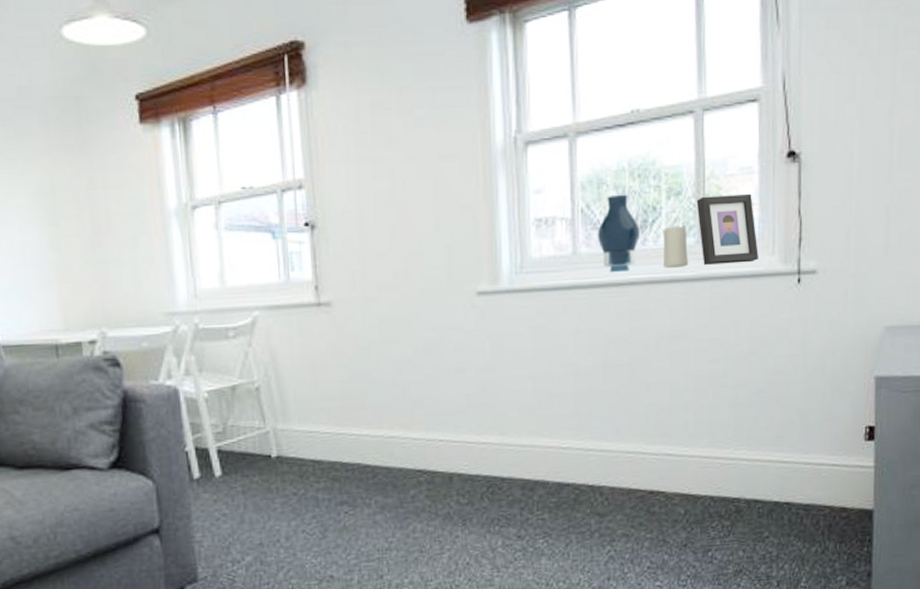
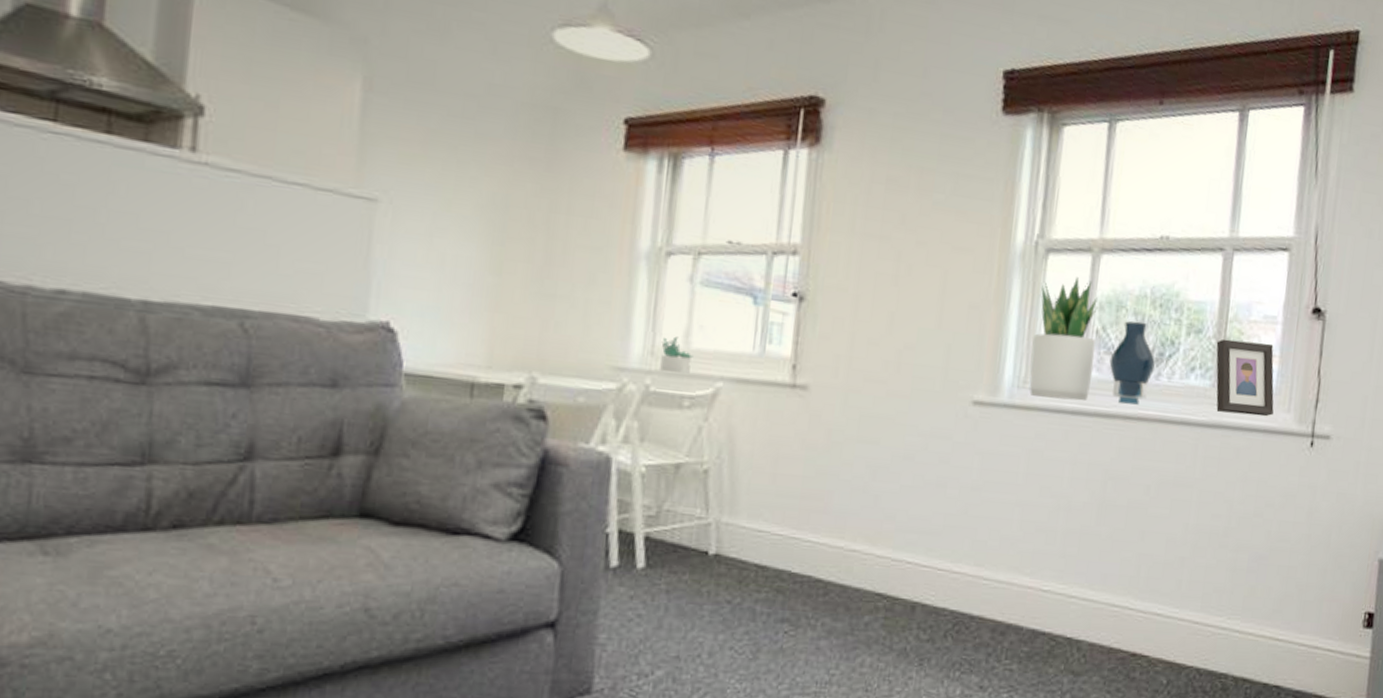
succulent plant: none [201,278,230,311] -> present [660,336,693,373]
planter: none [524,163,583,278] -> present [1029,277,1098,402]
candle: present [662,225,689,268] -> none [1174,364,1204,410]

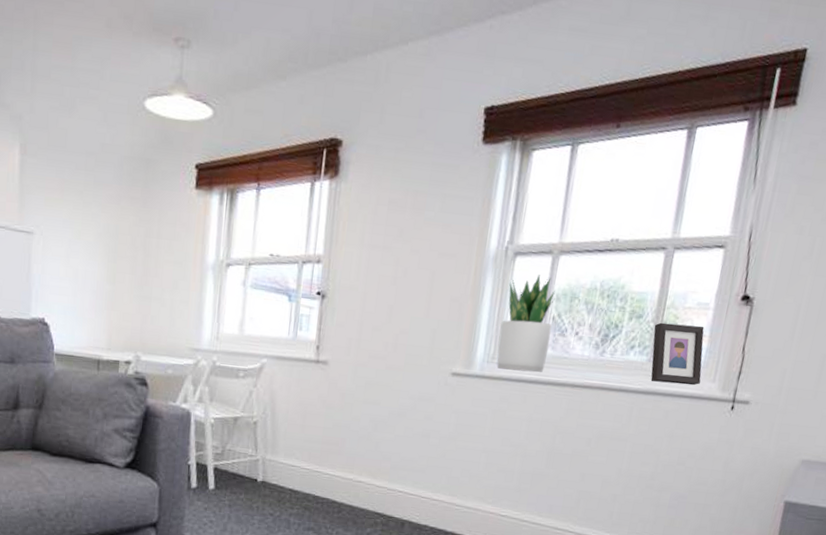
succulent plant: present [660,336,693,373] -> none [223,326,246,353]
vase: present [1109,321,1156,405] -> none [562,309,602,376]

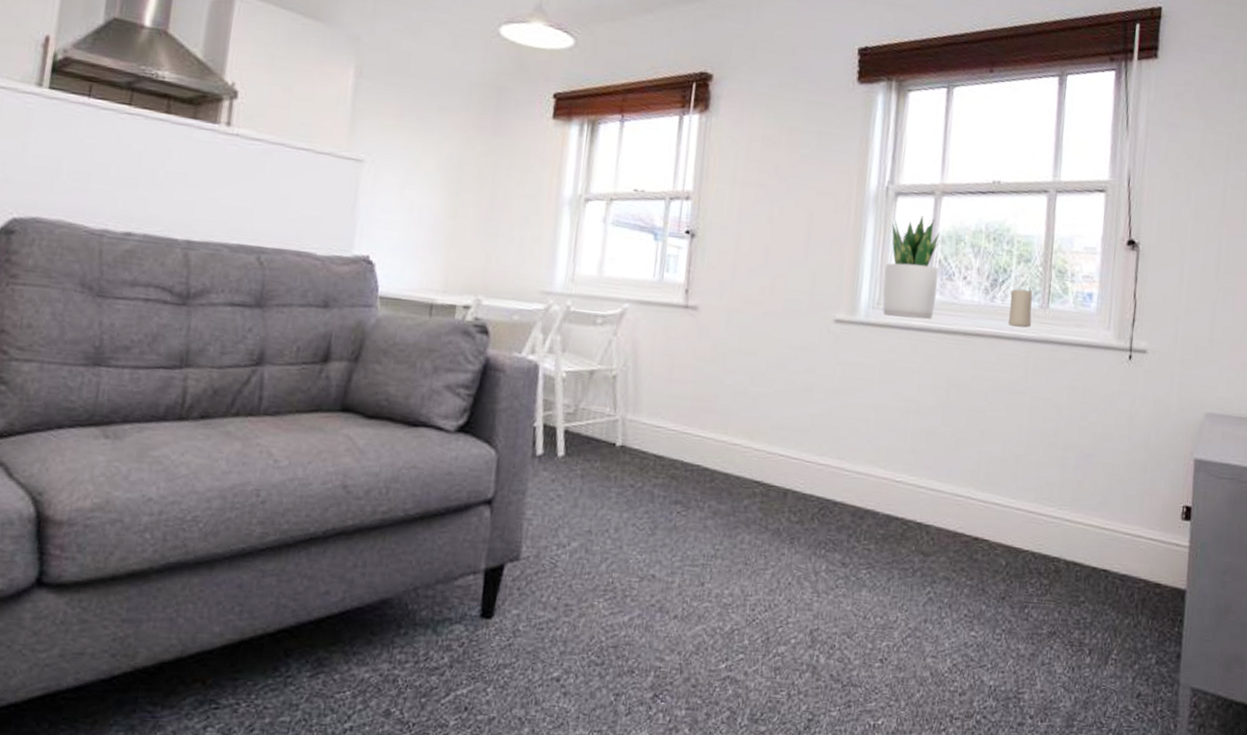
candle: none [615,343,642,380] -> present [1007,289,1033,328]
picture frame: present [650,322,705,386] -> none [1043,267,1096,334]

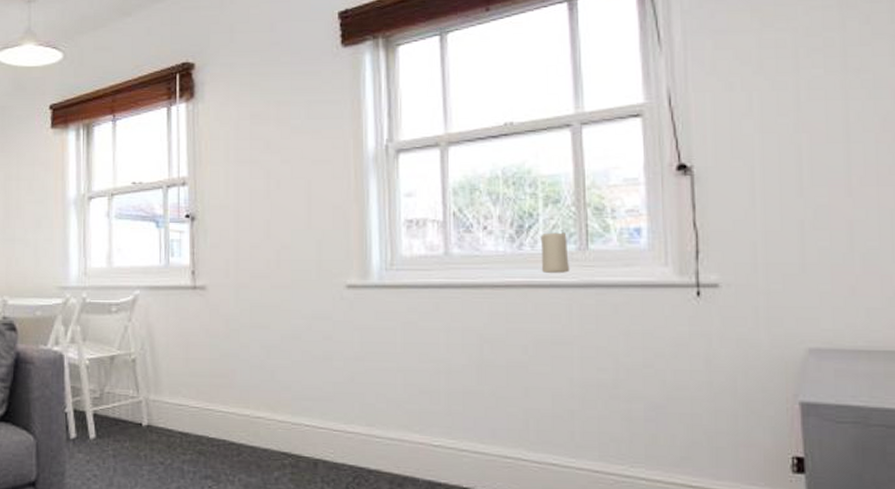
planter: present [882,216,940,320] -> none [394,170,455,276]

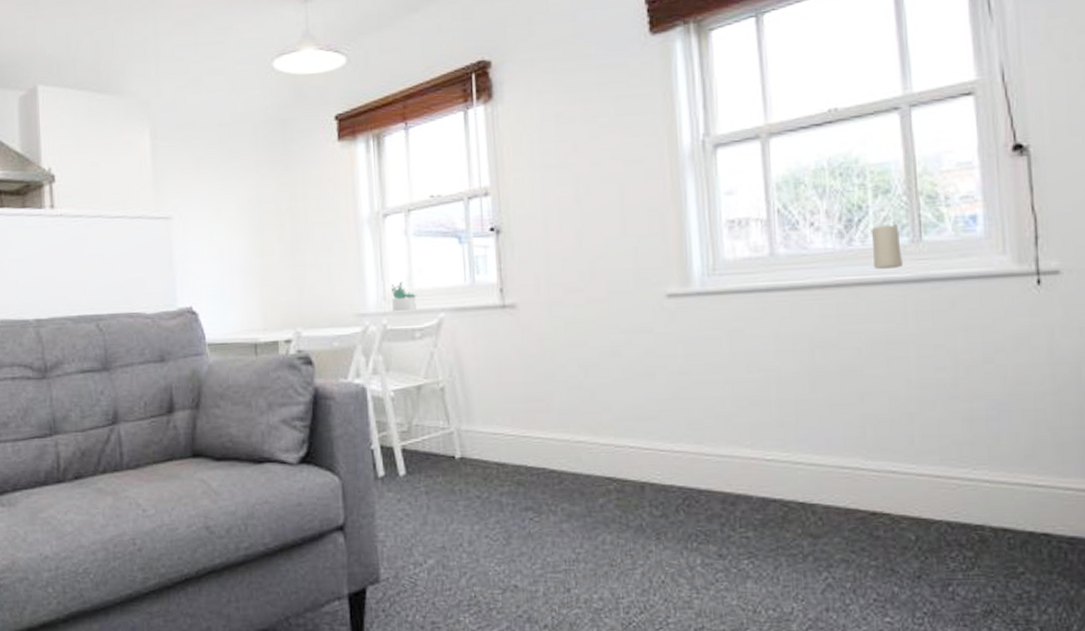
succulent plant: none [91,259,115,287] -> present [390,281,417,312]

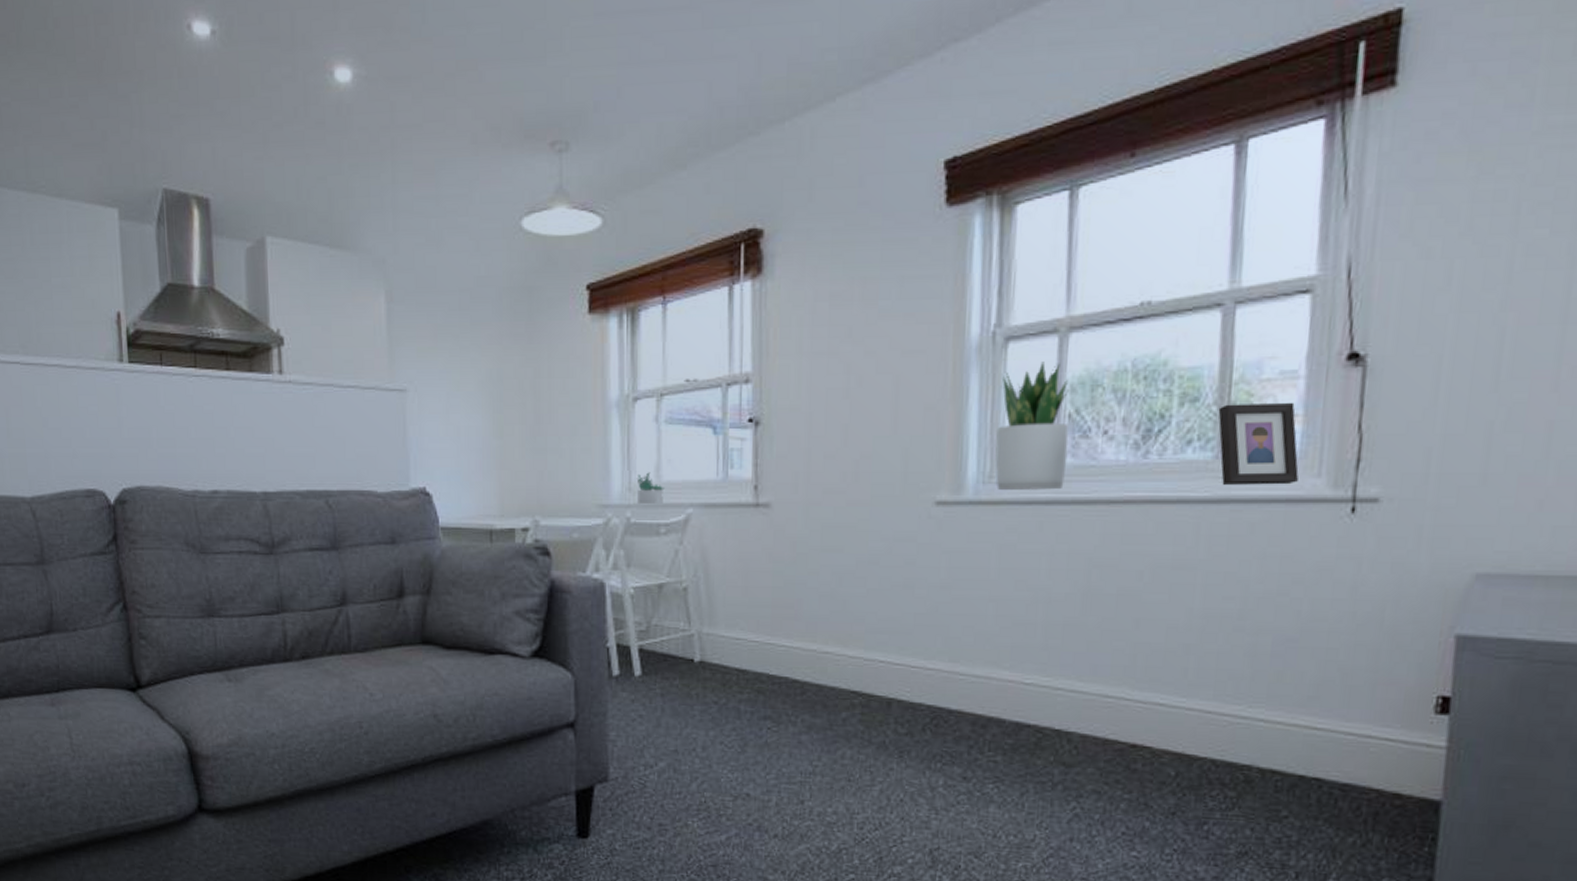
planter: none [715,164,781,281] -> present [995,362,1069,490]
candle: present [871,224,904,269] -> none [1168,437,1203,486]
picture frame: none [908,189,986,267] -> present [1218,402,1299,486]

